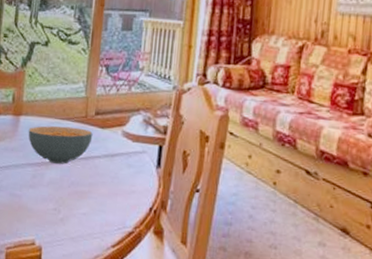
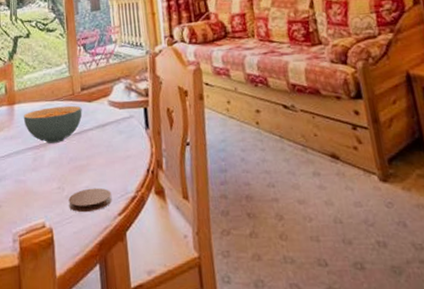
coaster: none [62,215,109,239] -> present [68,187,112,213]

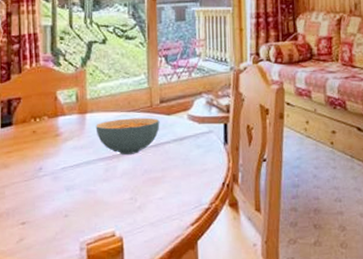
coaster: present [68,187,112,213] -> none [141,199,186,223]

